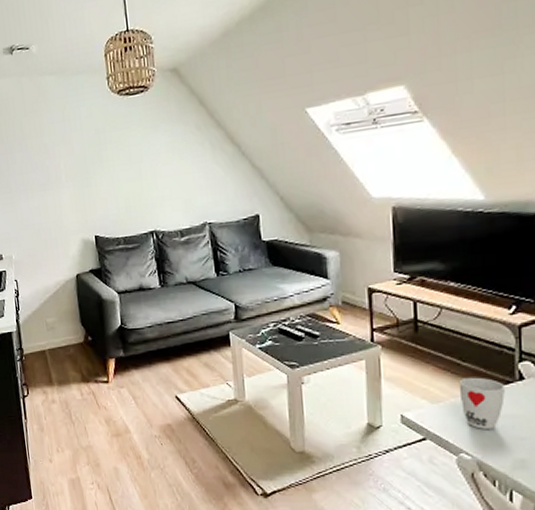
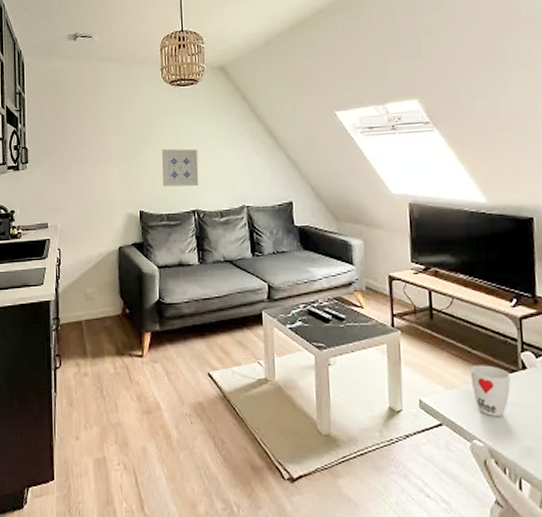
wall art: none [114,164,155,209] -> present [162,148,199,187]

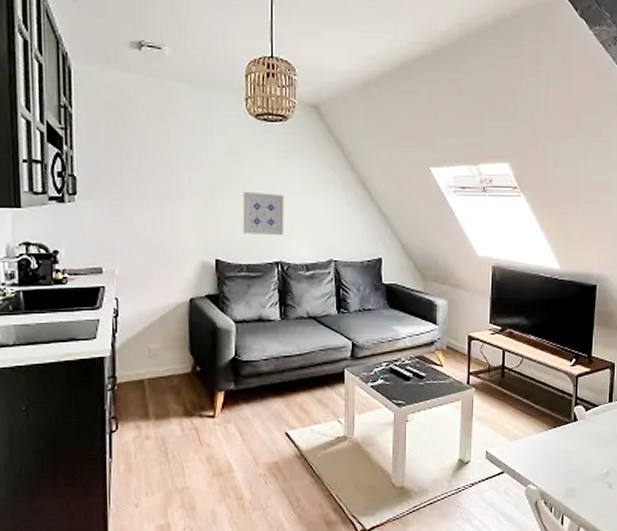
cup: present [471,365,511,416] -> none [532,418,563,463]

